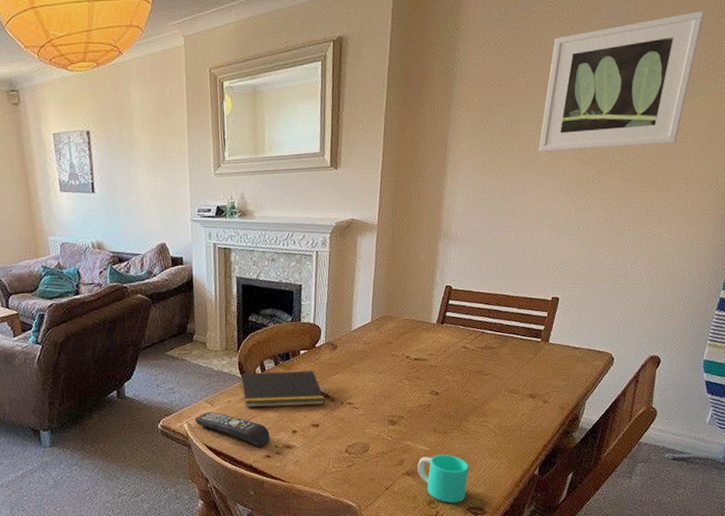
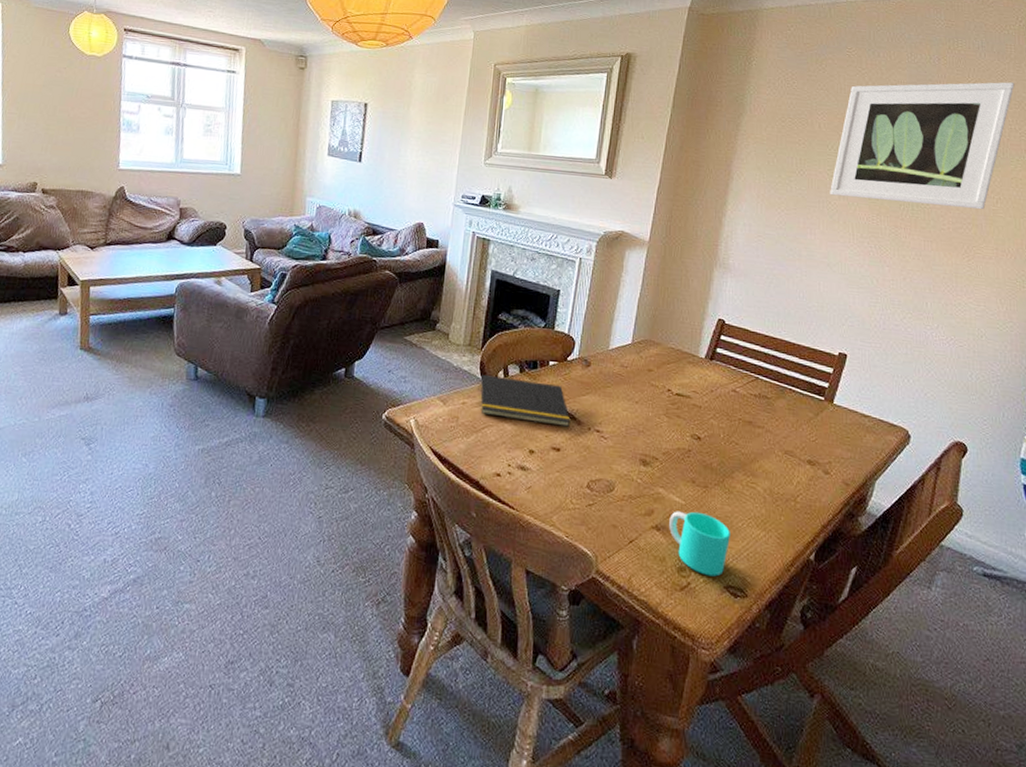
remote control: present [194,411,270,448] -> none [423,409,504,463]

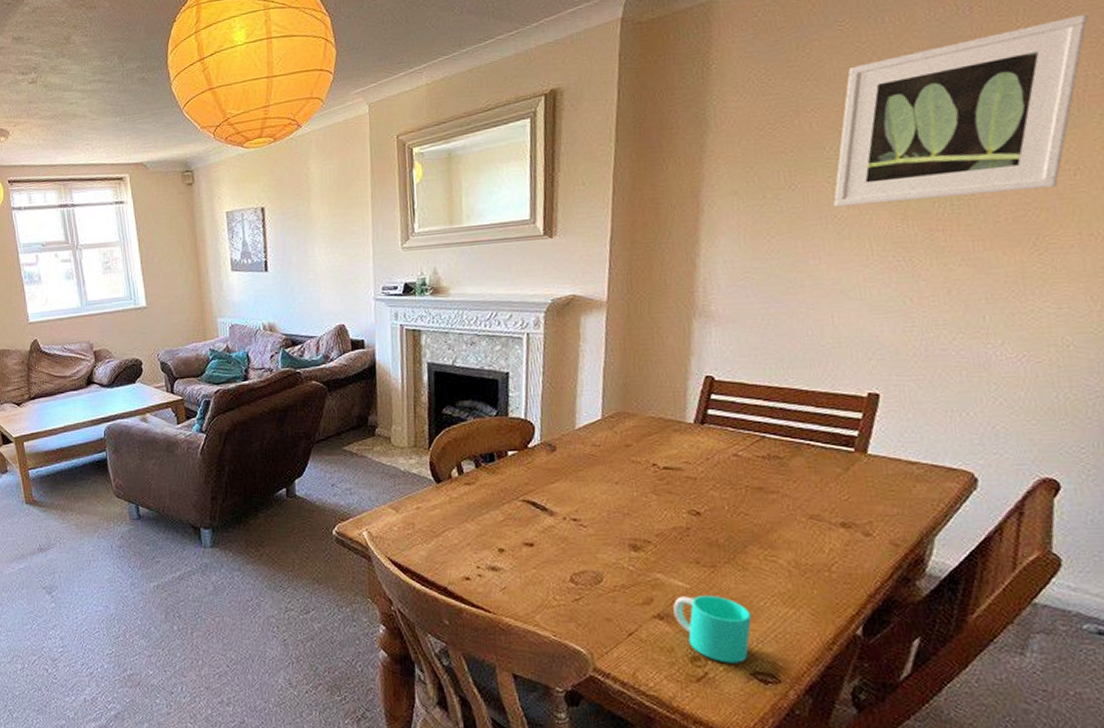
notepad: present [478,375,571,427] -> none [431,475,542,520]

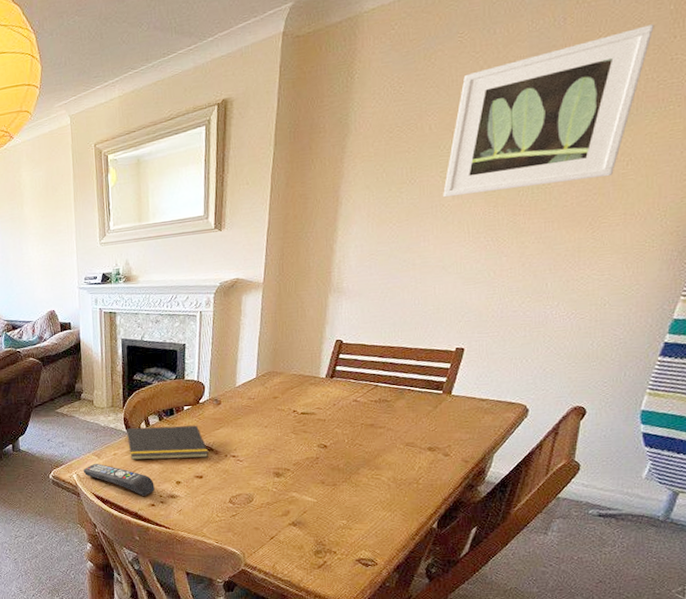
remote control: none [376,518,470,567] -> present [83,463,155,497]
notepad: none [431,475,542,520] -> present [125,425,209,460]
cup: present [673,594,752,664] -> none [304,506,360,554]

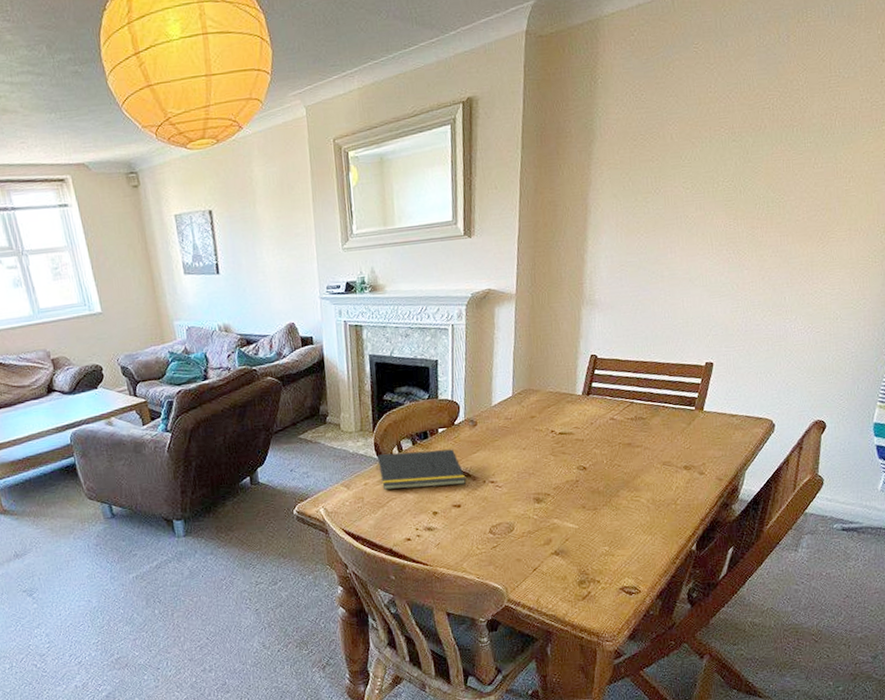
remote control: present [83,463,155,497] -> none [331,494,410,531]
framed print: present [443,24,654,198] -> none [686,47,865,209]

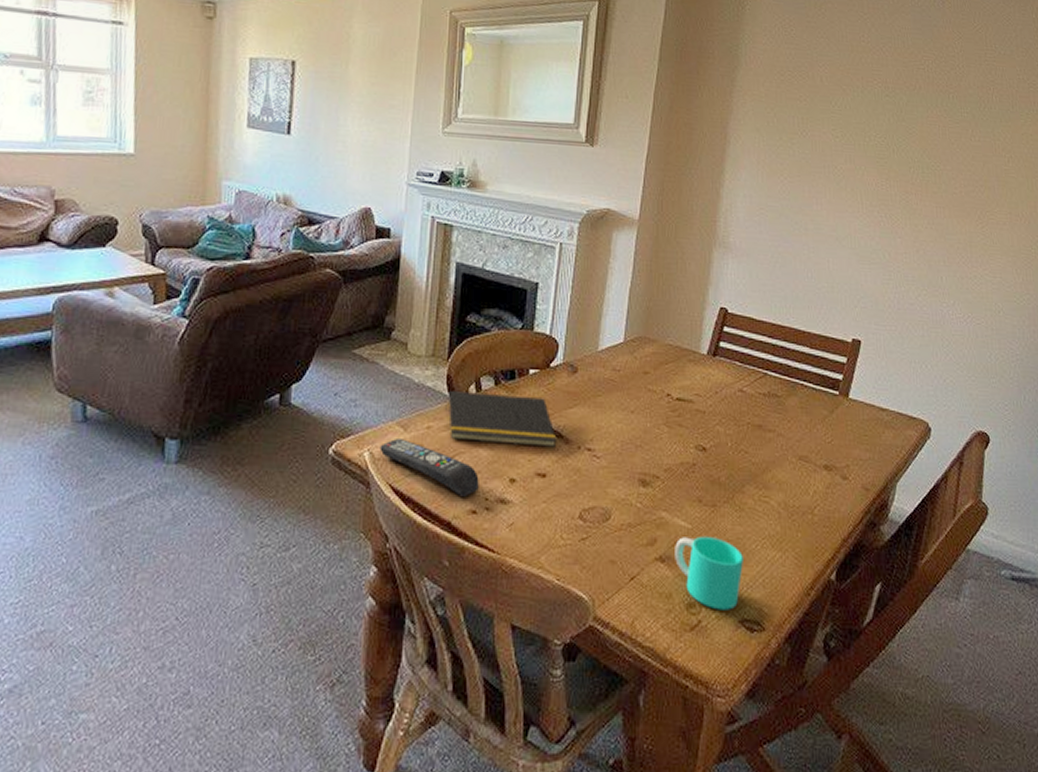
remote control: none [331,494,410,531] -> present [379,437,479,498]
cup: none [566,531,622,583] -> present [675,535,745,610]

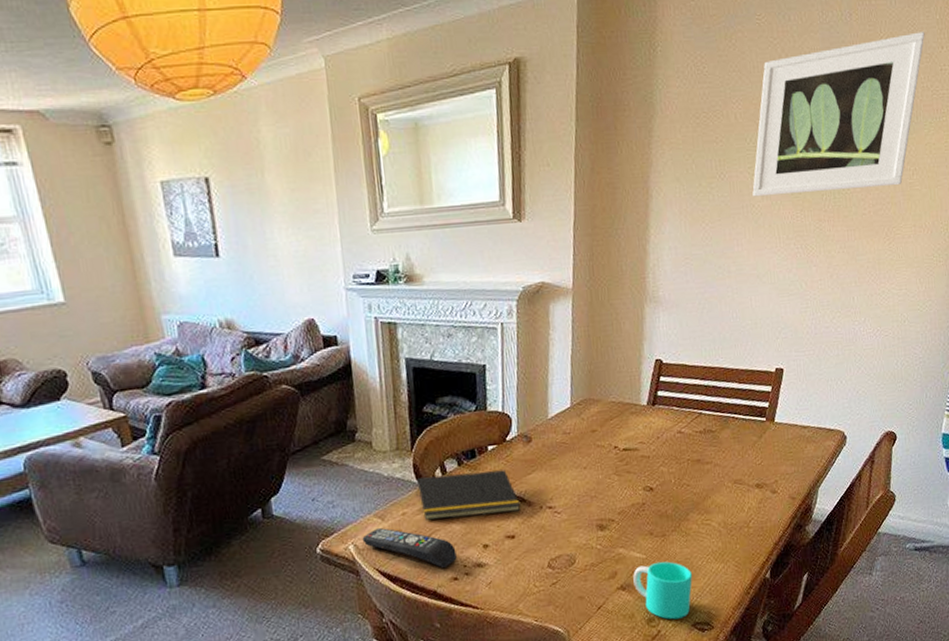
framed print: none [835,27,1021,170] -> present [752,32,925,197]

